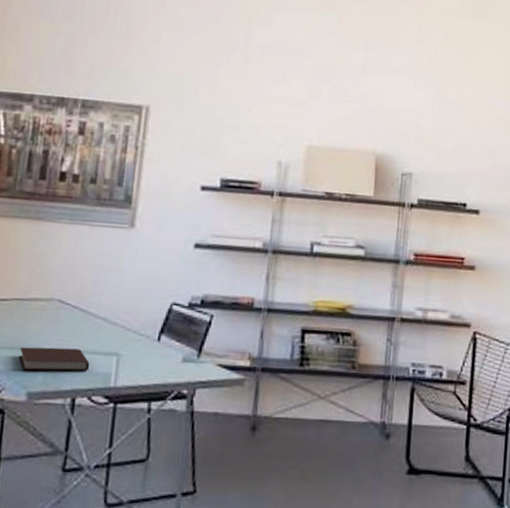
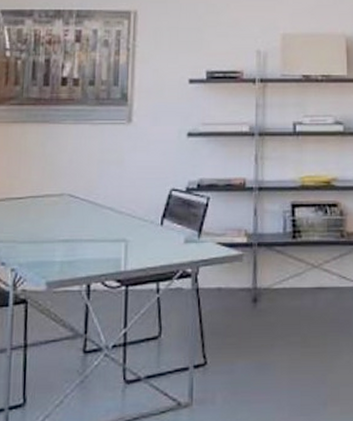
notebook: present [19,347,90,372] -> none [37,238,101,262]

